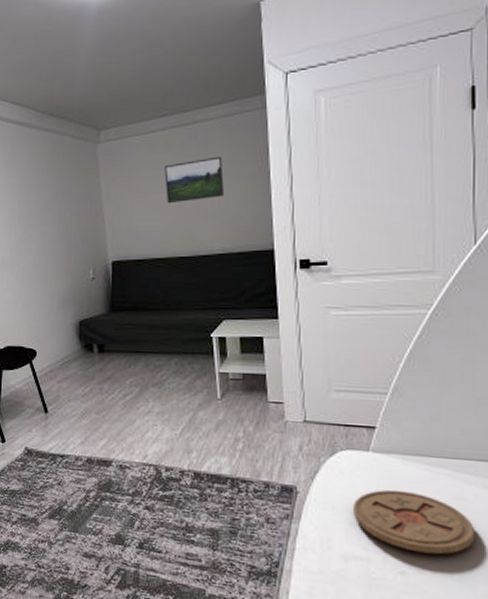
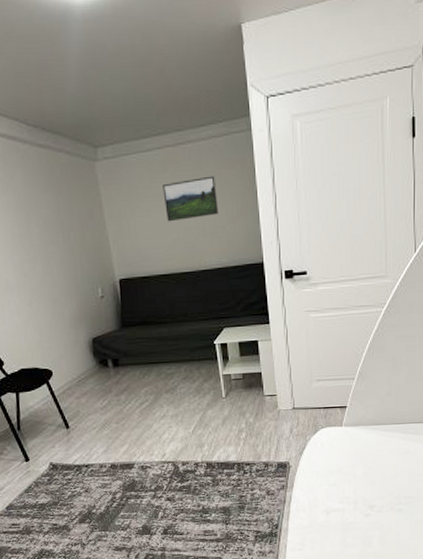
coaster: present [352,489,476,555] -> none [331,453,416,498]

